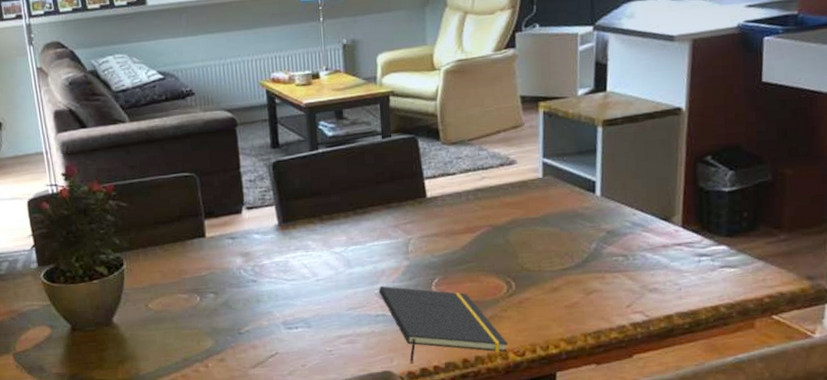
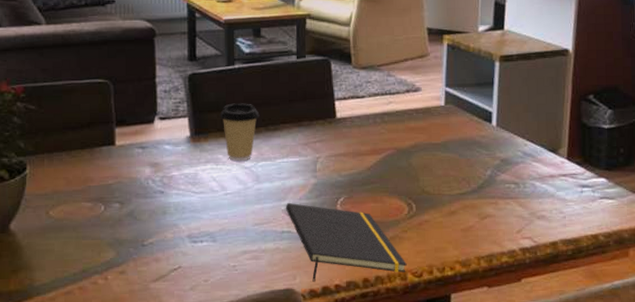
coffee cup: none [306,187,347,247] -> present [219,103,260,162]

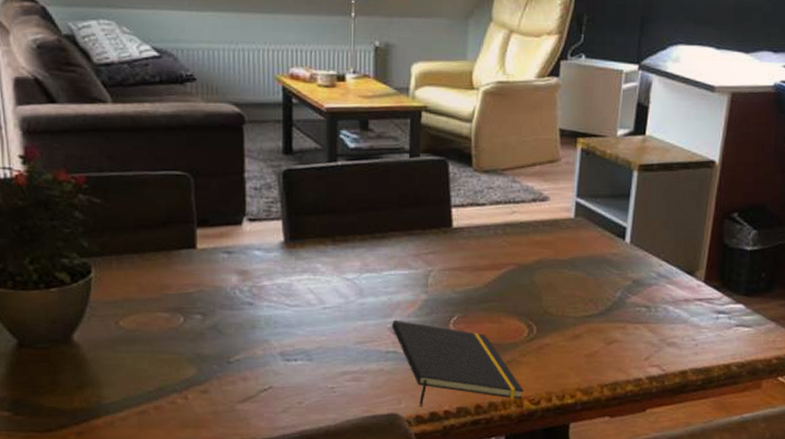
coffee cup: present [219,103,260,162] -> none [318,206,365,272]

